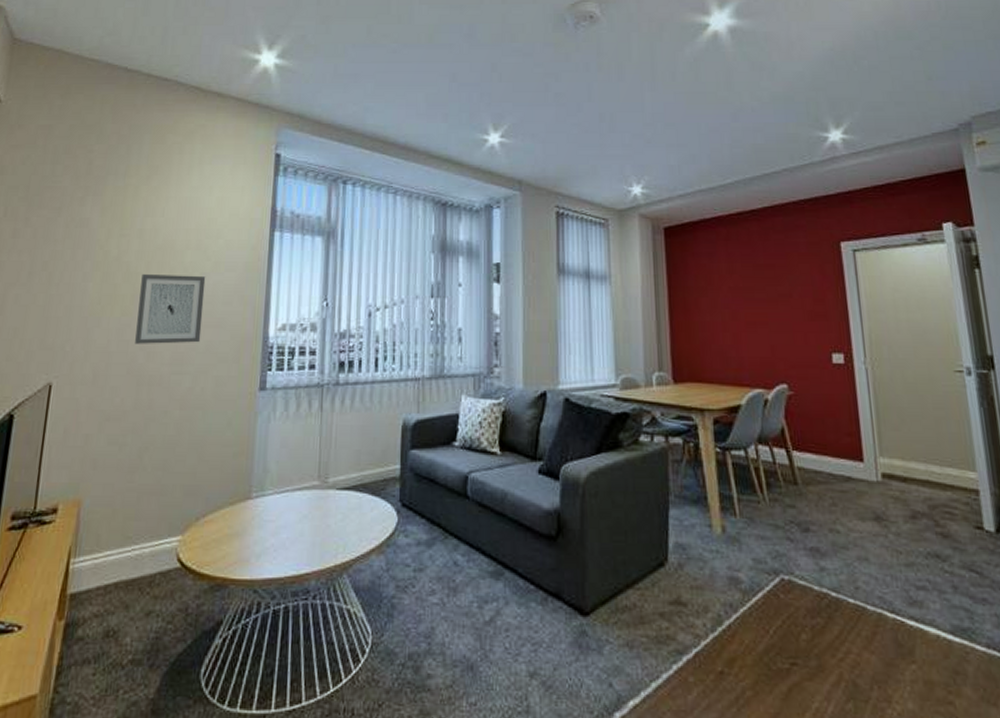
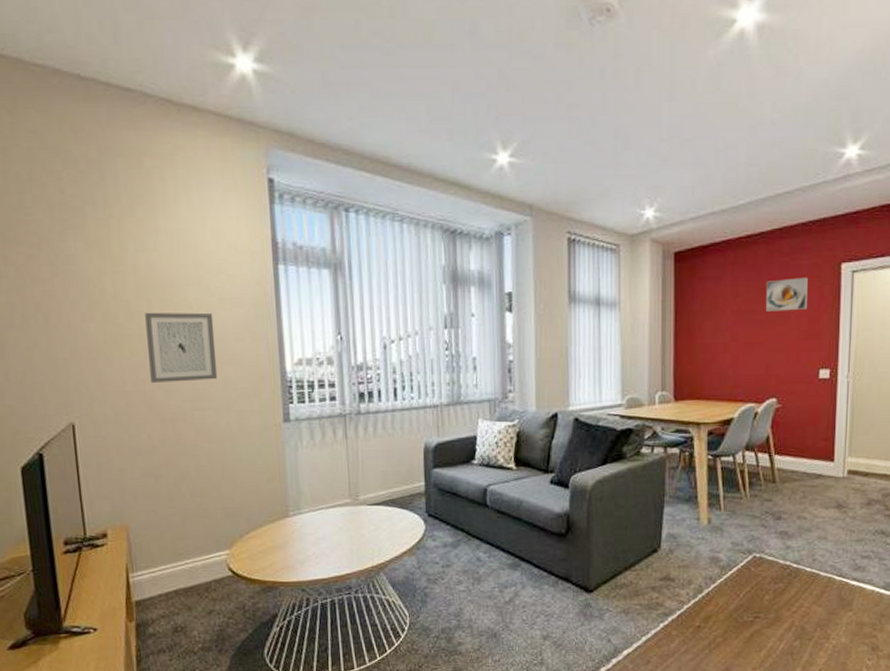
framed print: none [763,255,809,289] -> present [766,277,808,311]

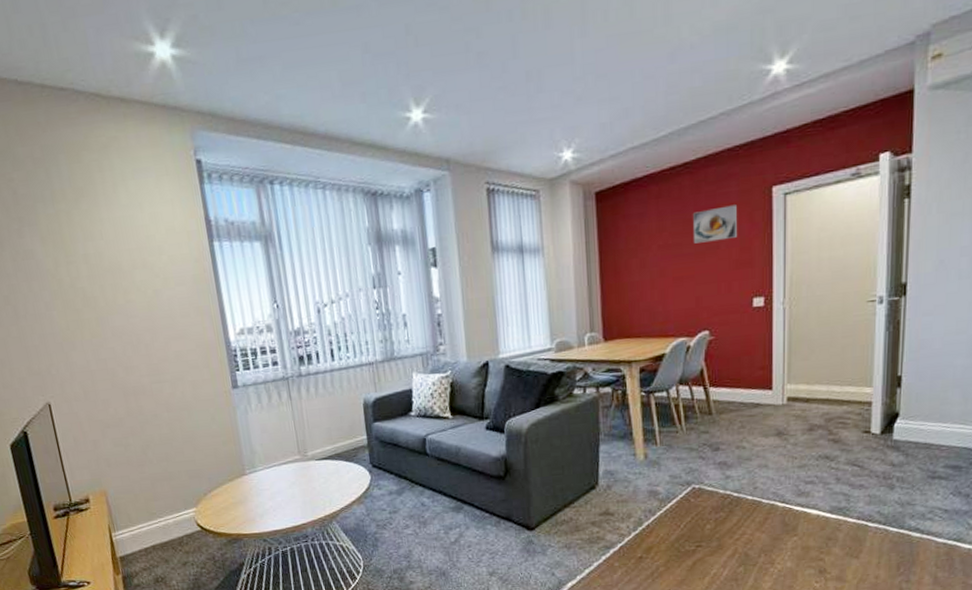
wall art: present [145,312,218,383] -> none [99,293,170,361]

